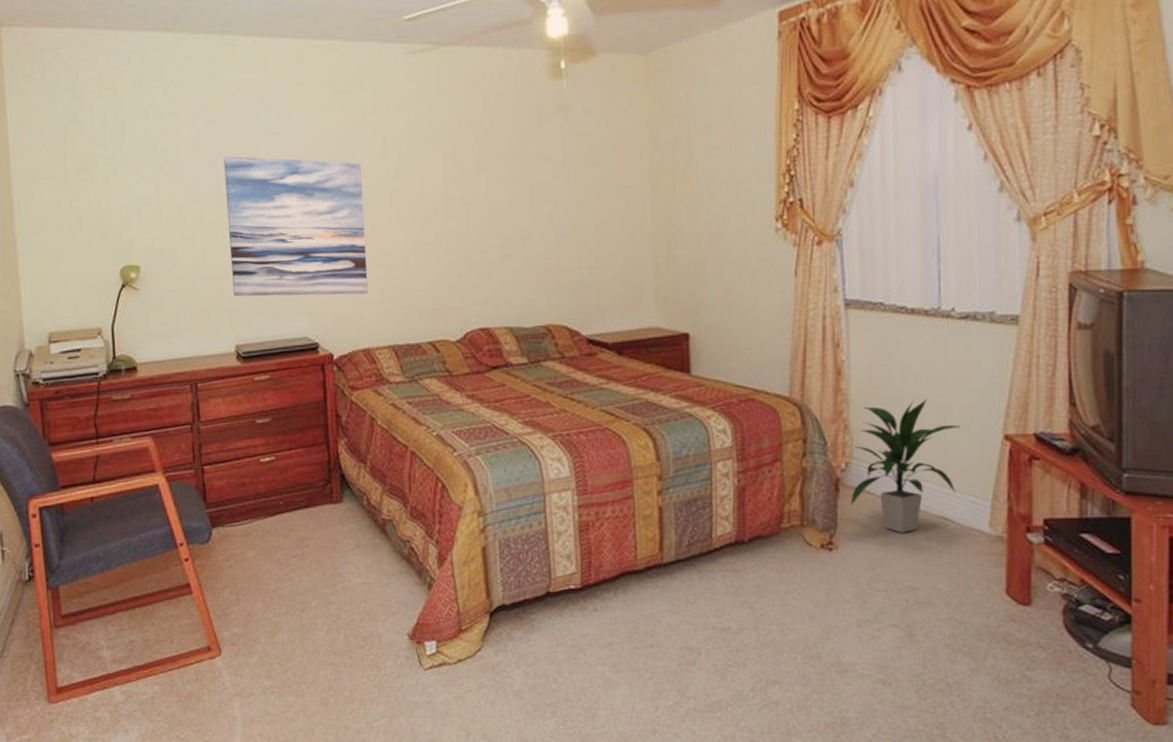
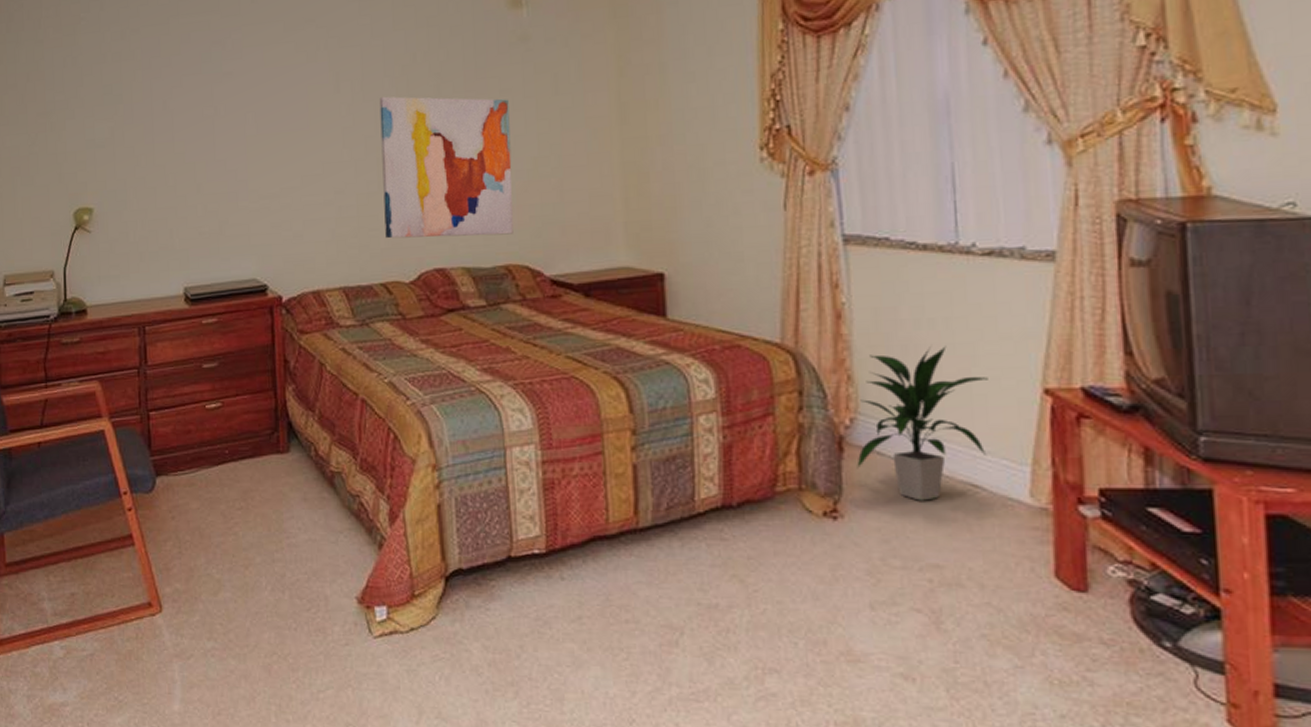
wall art: present [223,156,369,297] -> none [176,97,319,238]
wall art: none [426,161,553,299] -> present [379,96,514,239]

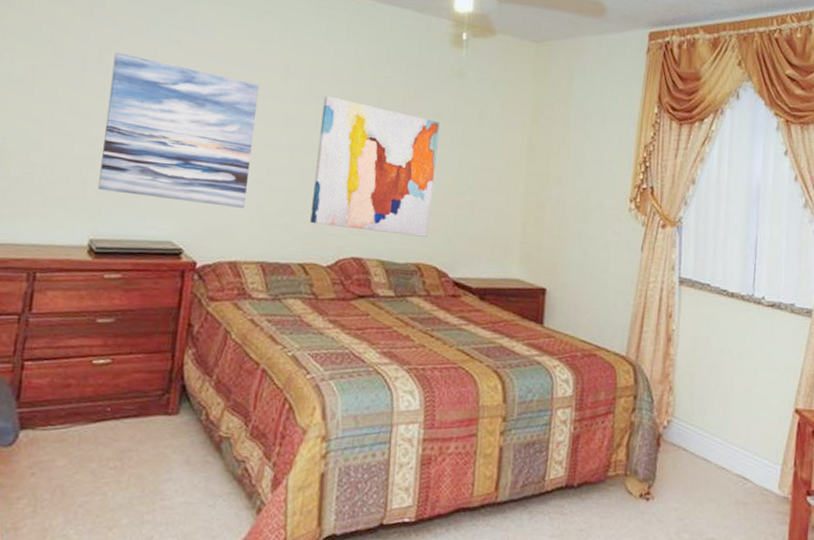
wall art: none [176,97,319,238] -> present [98,52,260,208]
indoor plant: present [857,346,988,501] -> none [668,370,762,488]

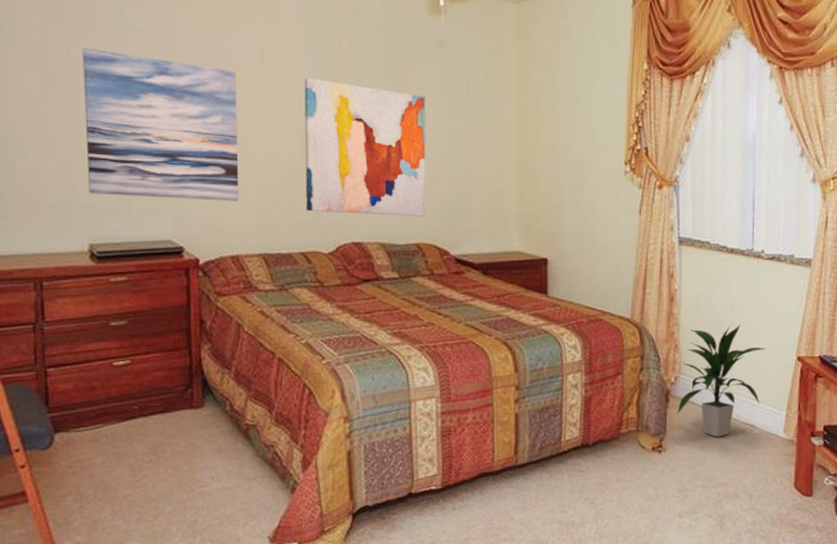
indoor plant: none [668,370,762,488] -> present [677,324,765,437]

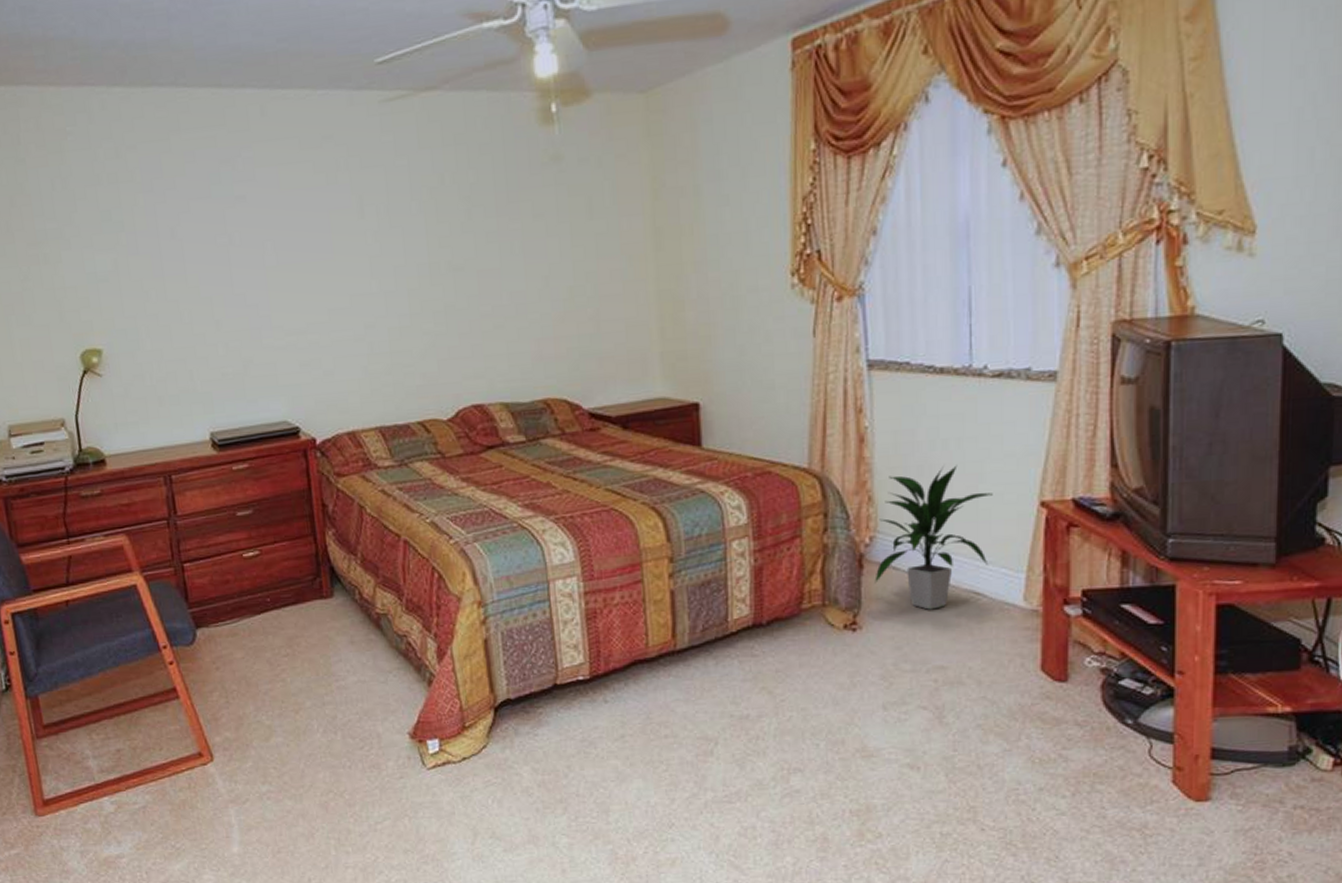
wall art: present [82,47,240,201] -> none [185,224,351,380]
wall art: present [304,77,426,217] -> none [407,222,551,375]

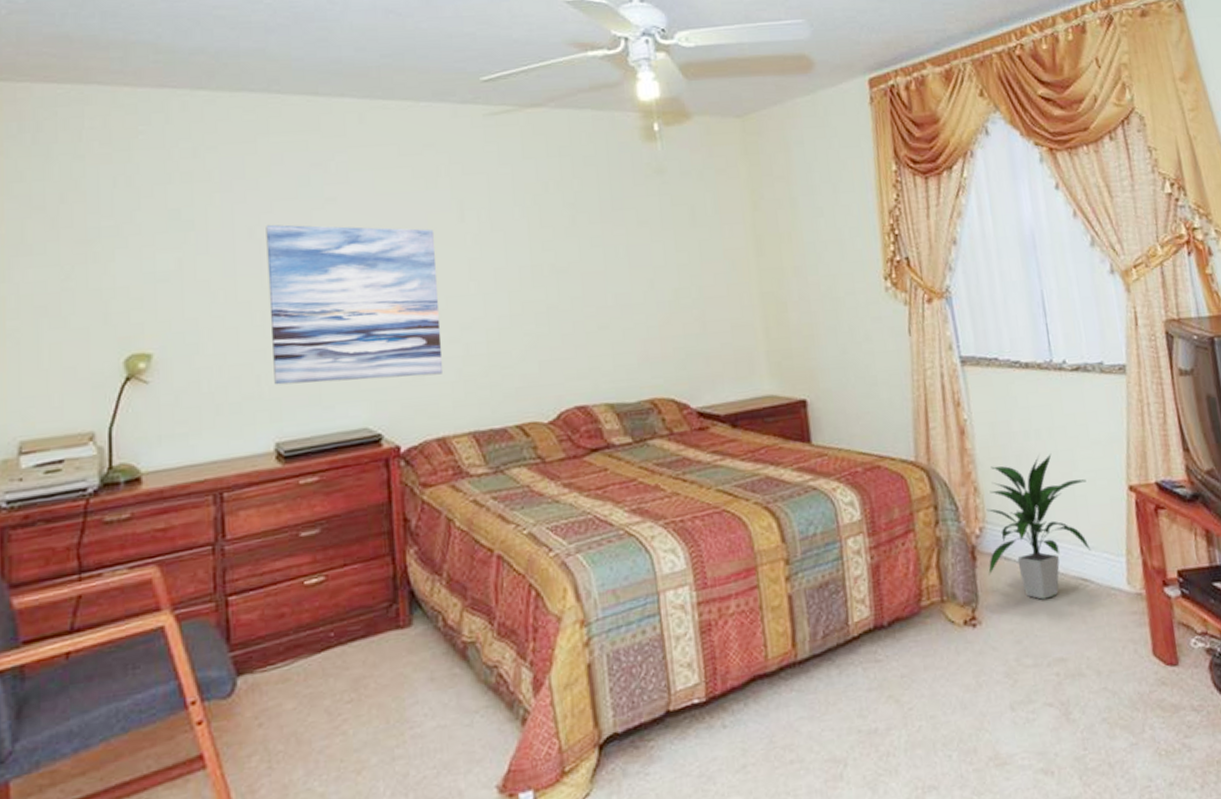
wall art: none [185,224,351,380] -> present [266,224,444,385]

